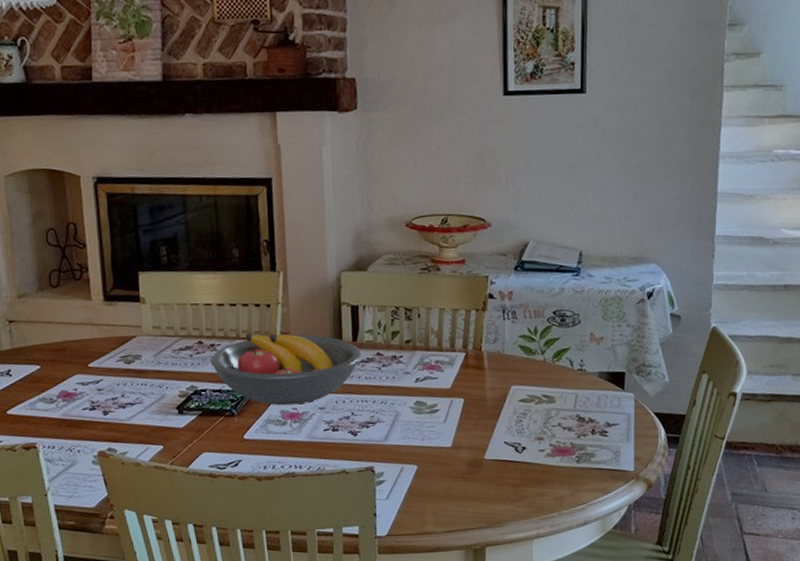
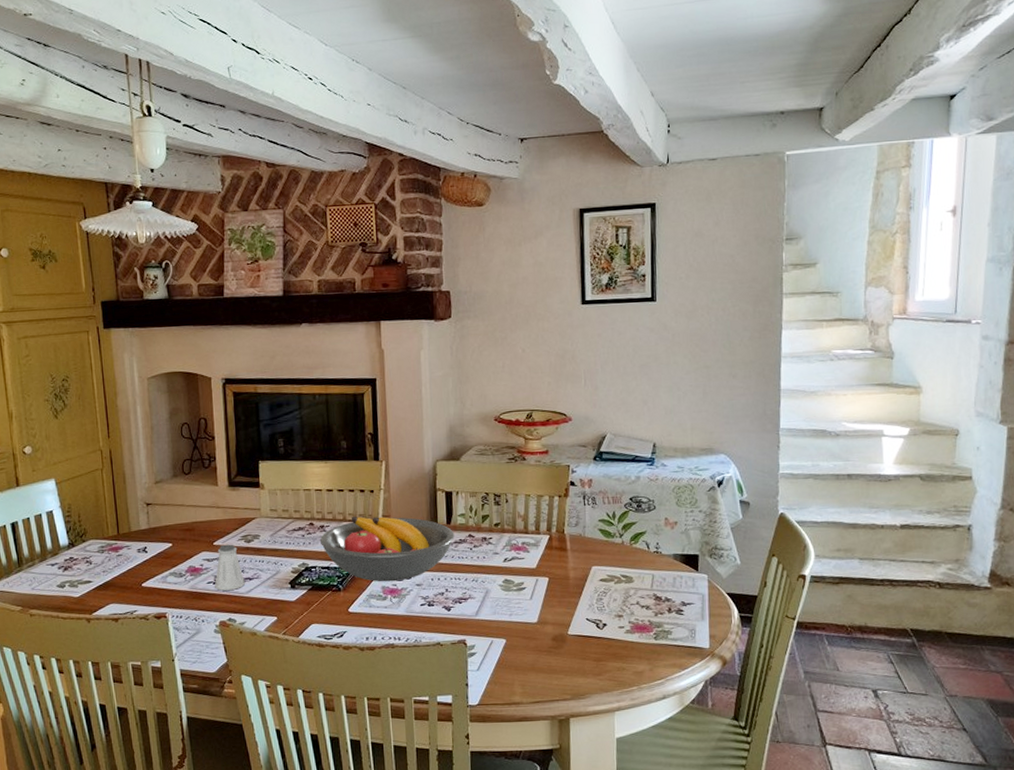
saltshaker: none [91,365,126,417] -> present [215,544,245,590]

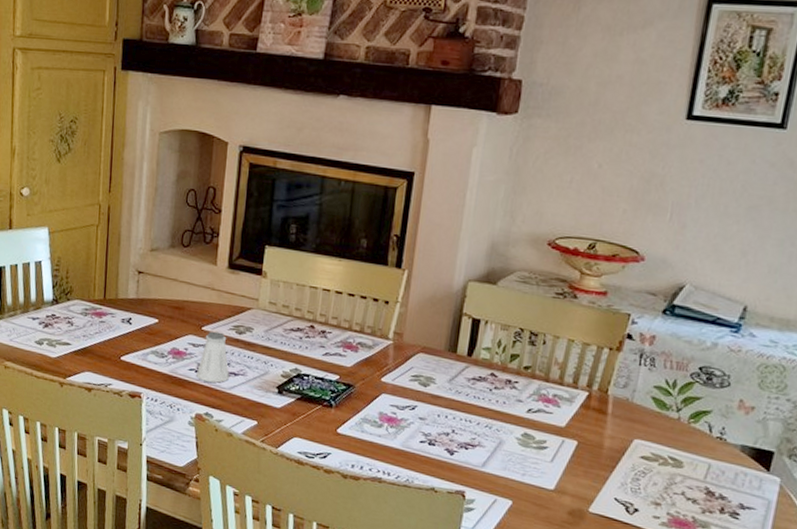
fruit bowl: present [320,516,455,582] -> none [319,327,475,410]

